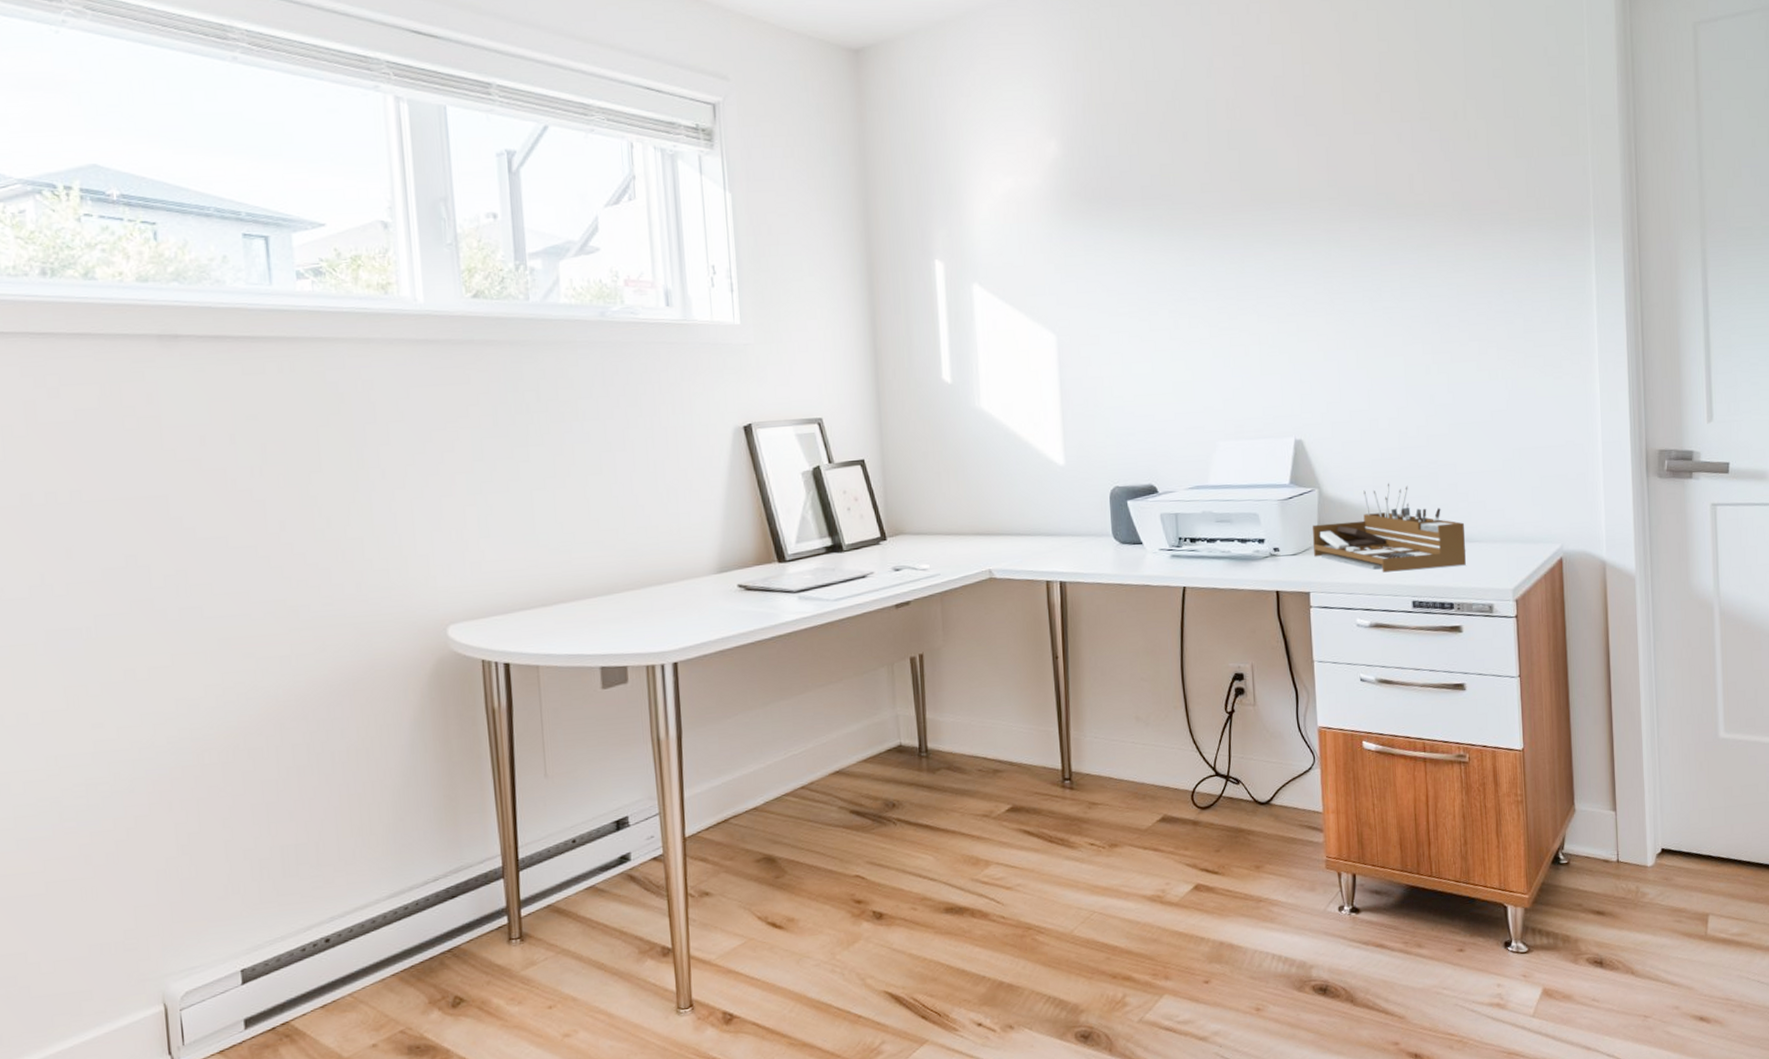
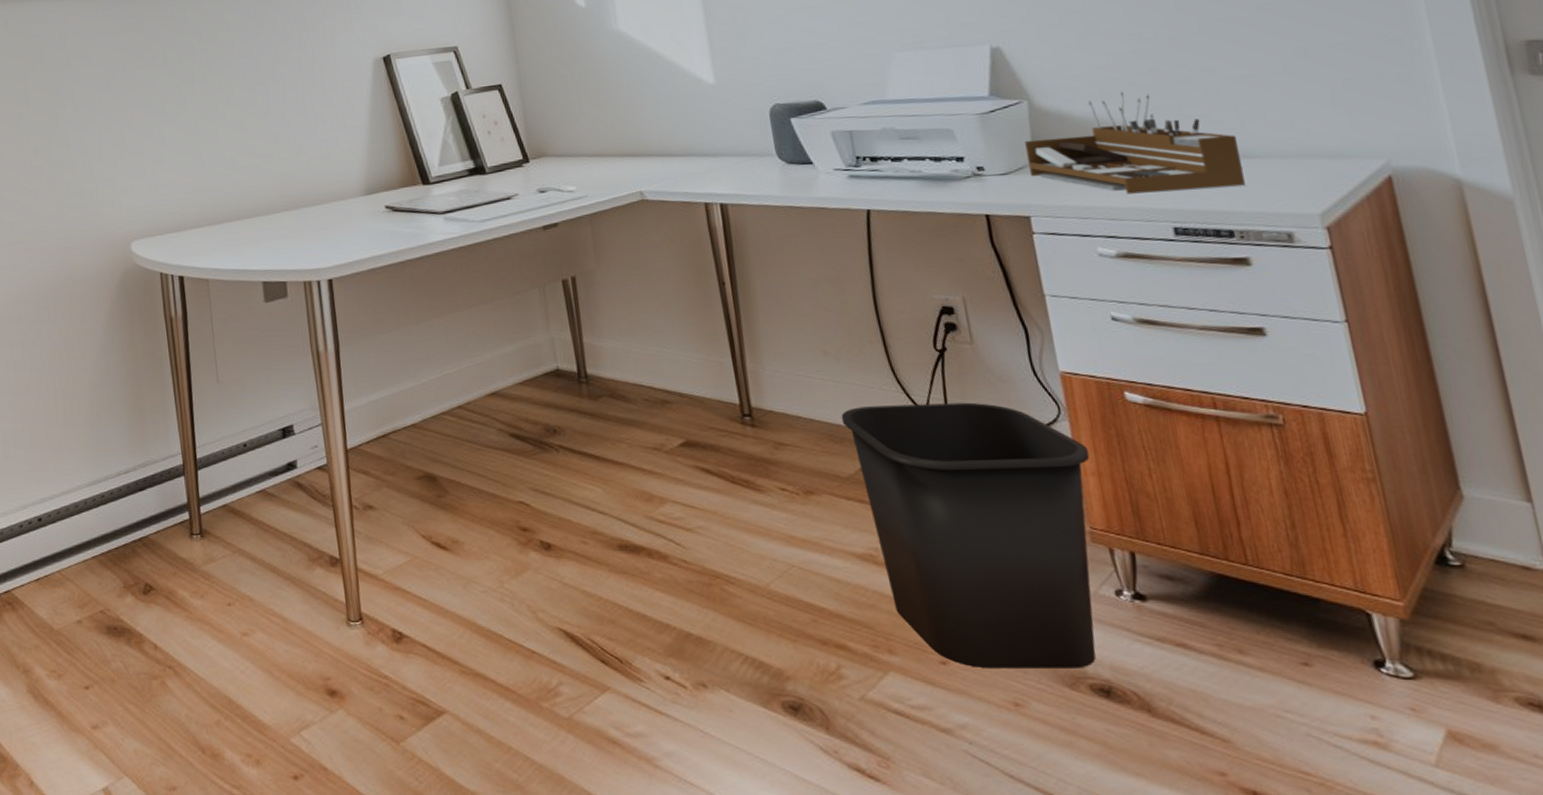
waste bin: none [1145,756,1332,983] -> present [841,402,1096,669]

